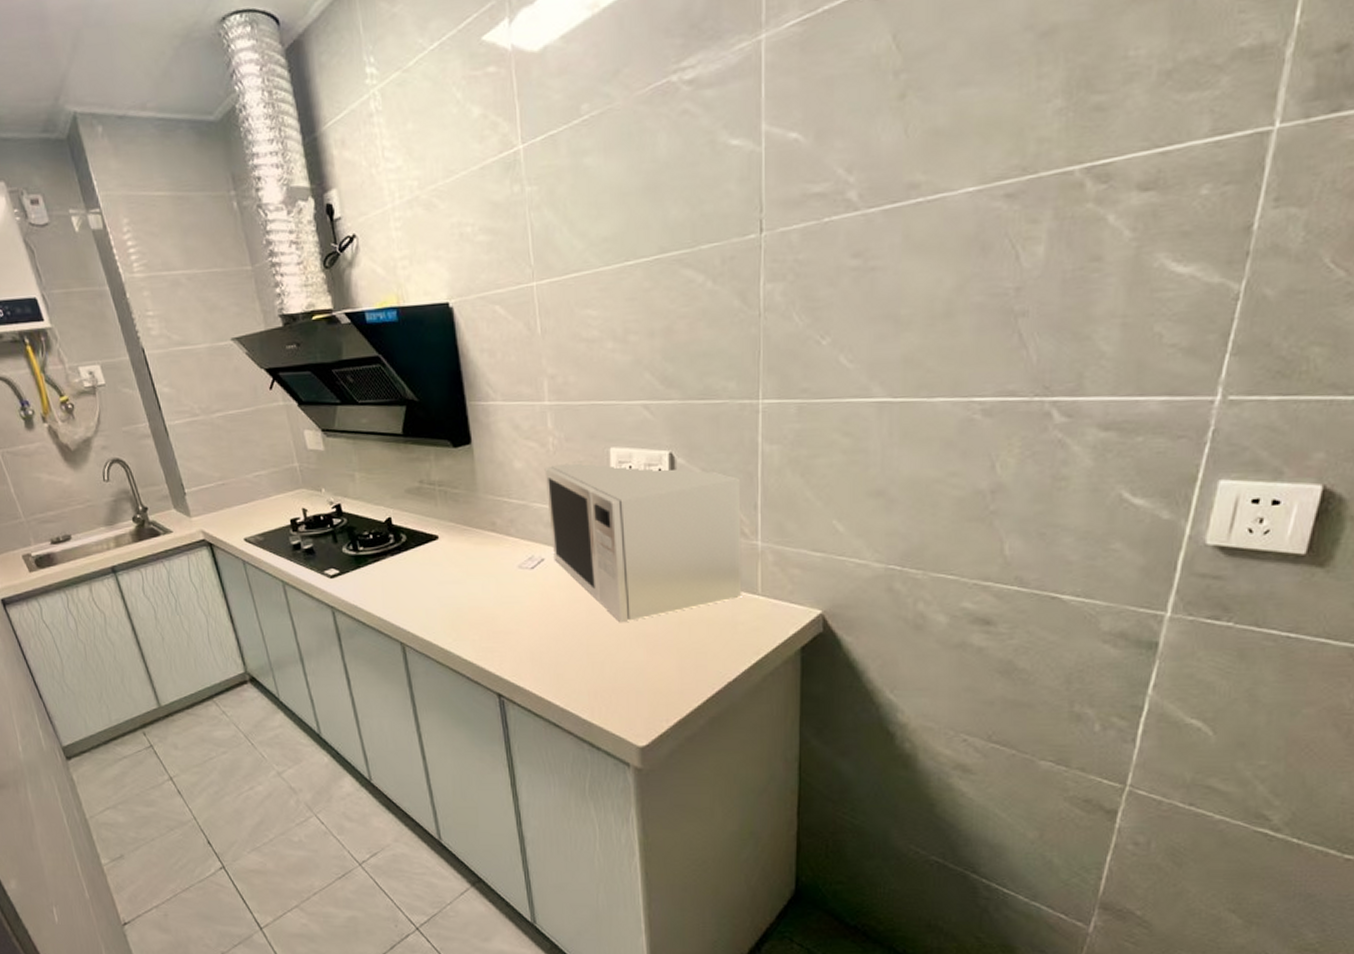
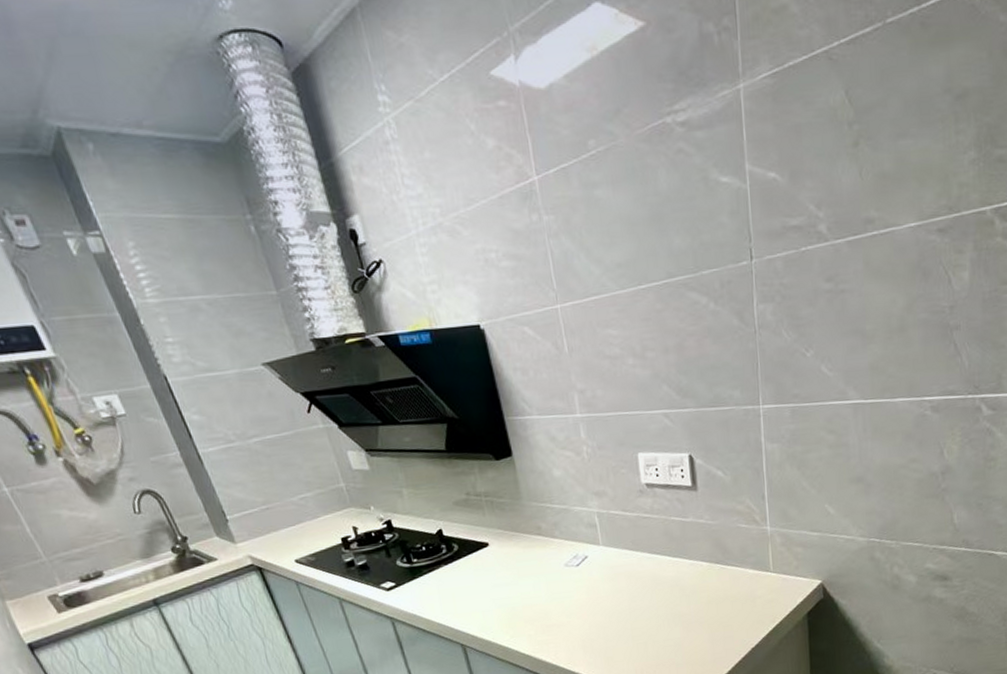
microwave: present [544,461,742,623] -> none [581,466,758,607]

